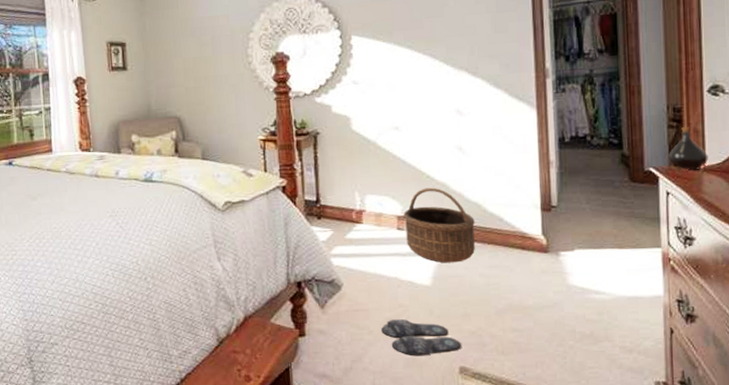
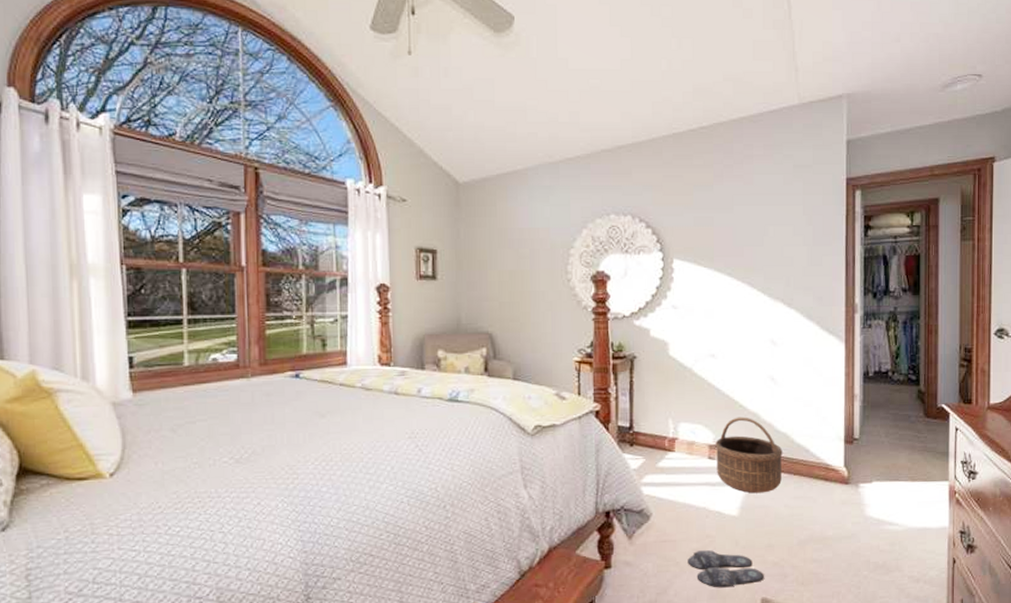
perfume bottle: present [668,127,708,171] -> none [959,367,992,408]

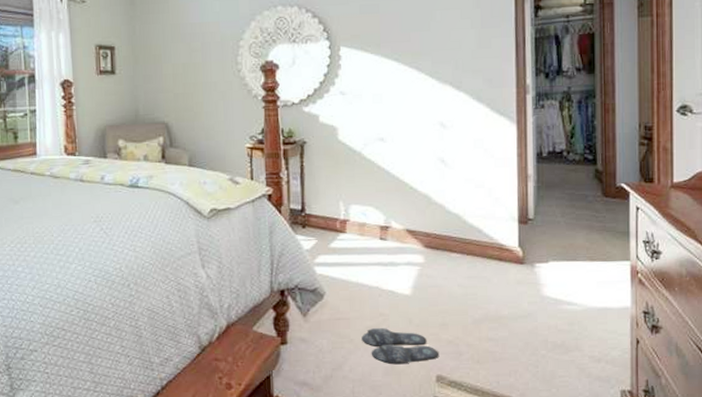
basket: present [715,416,783,494] -> none [386,198,455,273]

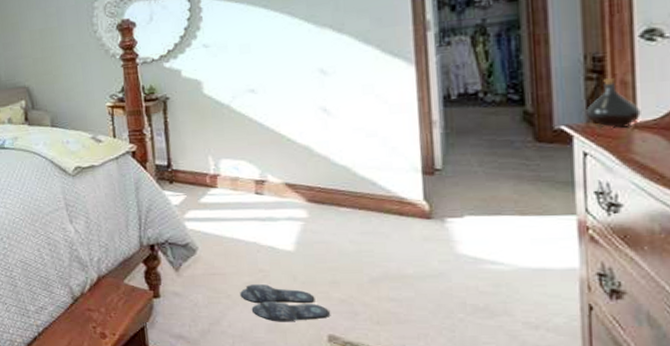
perfume bottle: none [639,145,676,187] -> present [586,78,641,128]

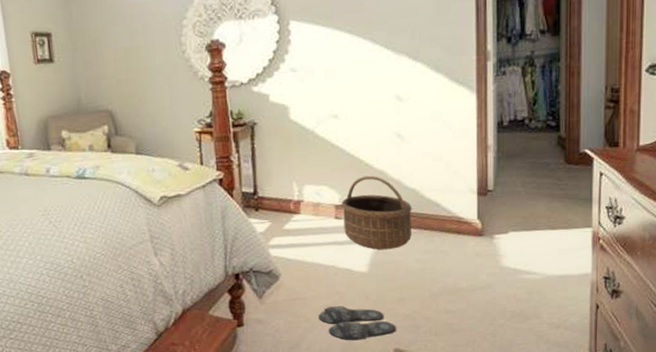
basket: none [262,150,344,229] -> present [341,175,412,250]
perfume bottle: present [586,78,641,128] -> none [604,107,642,151]

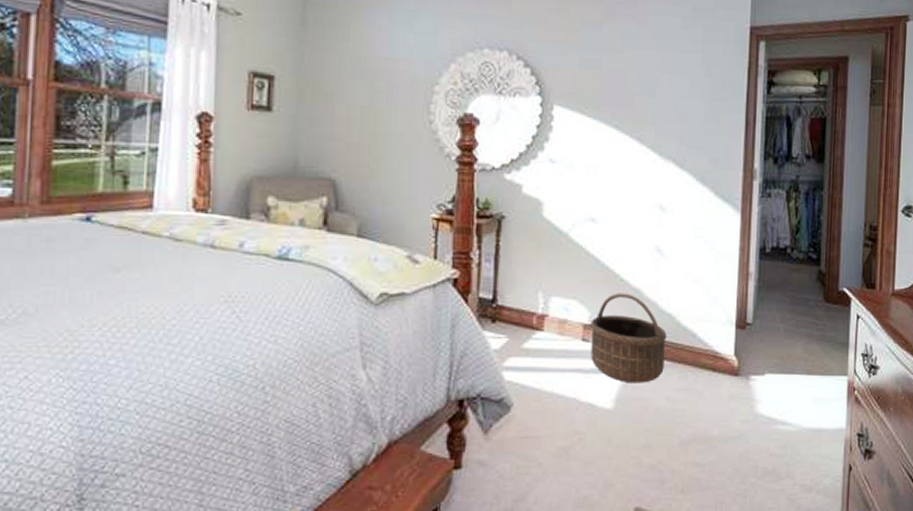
slippers: present [318,306,396,341] -> none [552,449,639,495]

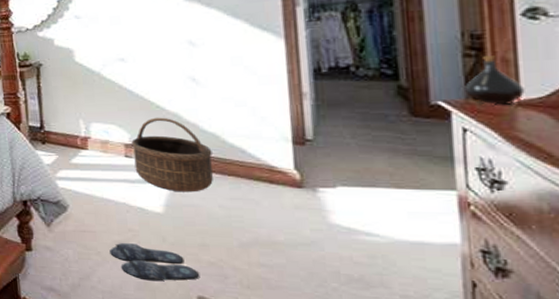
slippers: none [552,449,639,495] -> present [110,243,199,281]
perfume bottle: none [862,247,897,294] -> present [465,56,525,105]

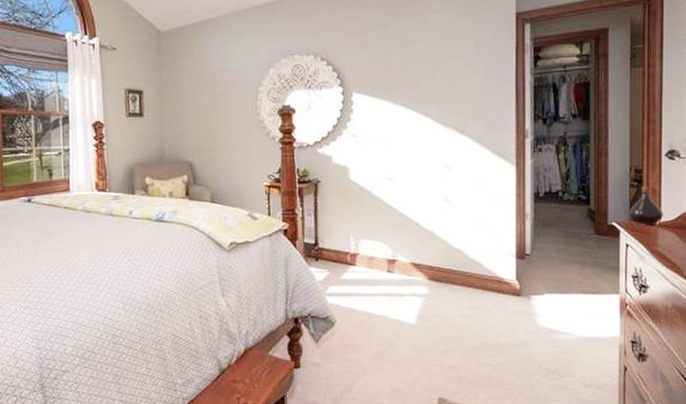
slippers: present [110,243,199,281] -> none [369,354,440,388]
basket: present [131,117,213,192] -> none [393,234,457,304]

